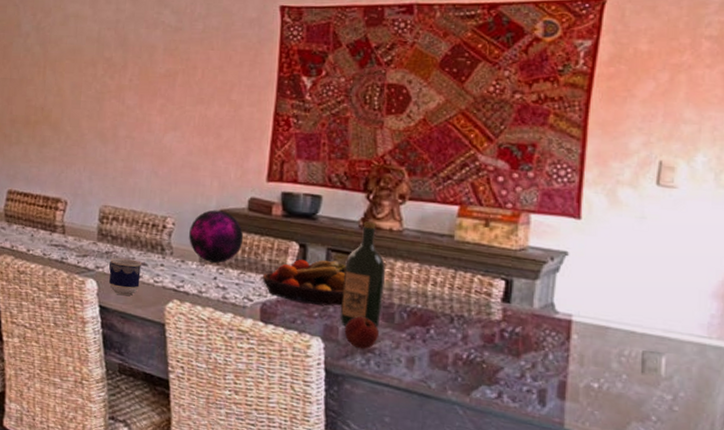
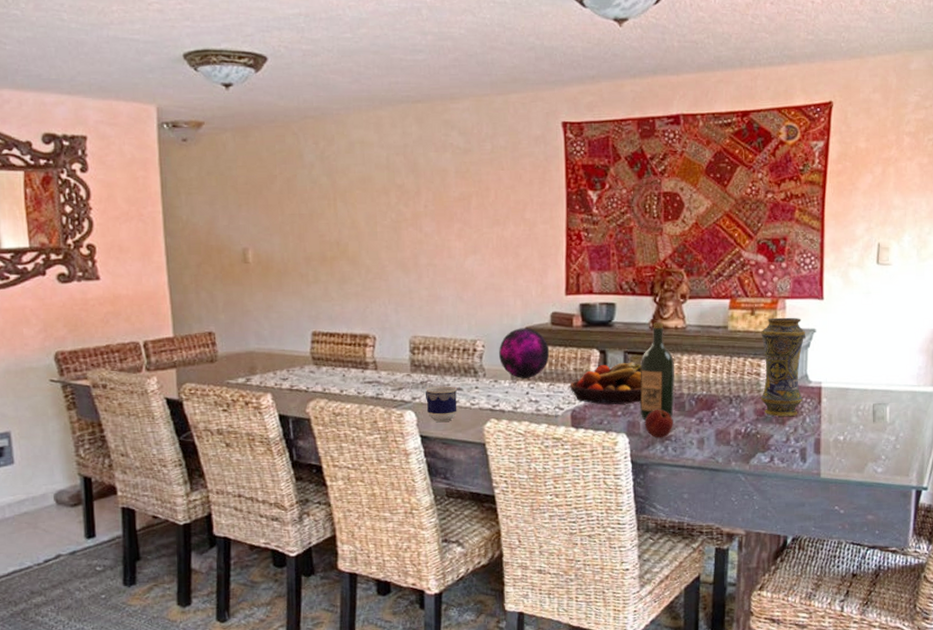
vase: none [489,232,555,350] -> present [760,317,806,417]

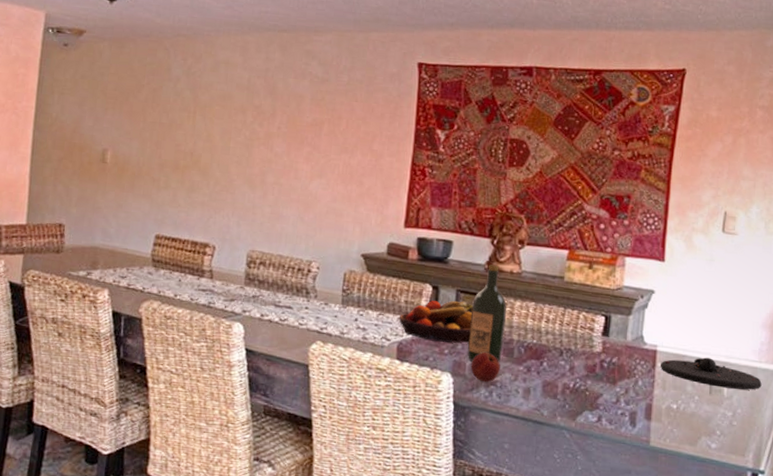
cup: present [426,386,458,423] -> none [255,301,288,339]
decorative orb: present [499,328,550,379] -> none [332,254,383,305]
vase: present [760,317,806,417] -> none [592,273,644,378]
plate: none [826,388,921,415] -> present [661,357,762,390]

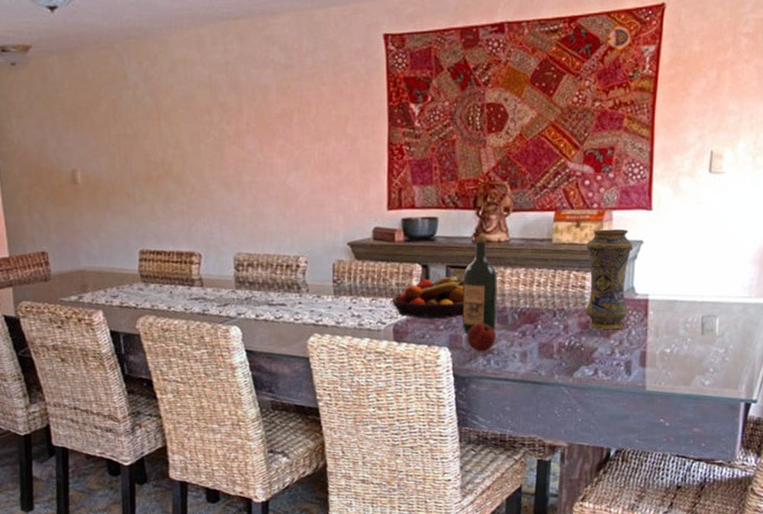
vase: none [592,273,644,378] -> present [584,229,633,330]
plate: present [661,357,762,390] -> none [653,300,753,327]

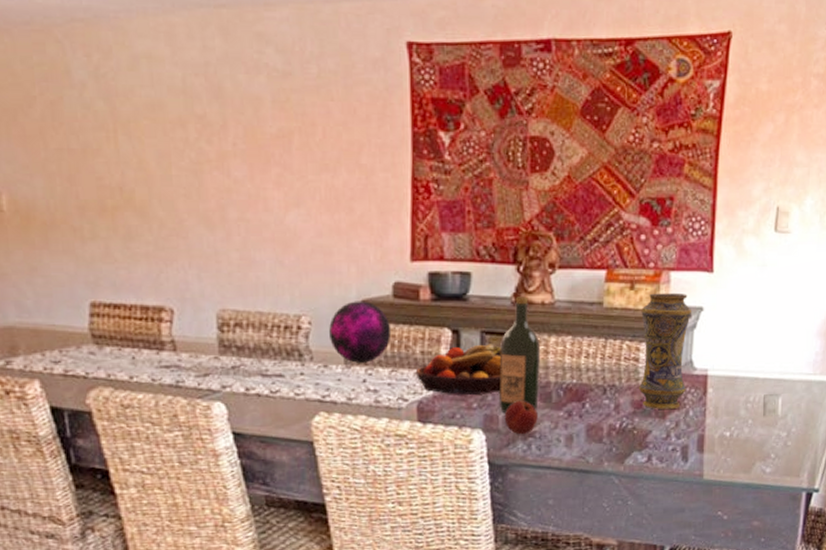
decorative orb: none [322,243,372,294] -> present [329,301,392,363]

